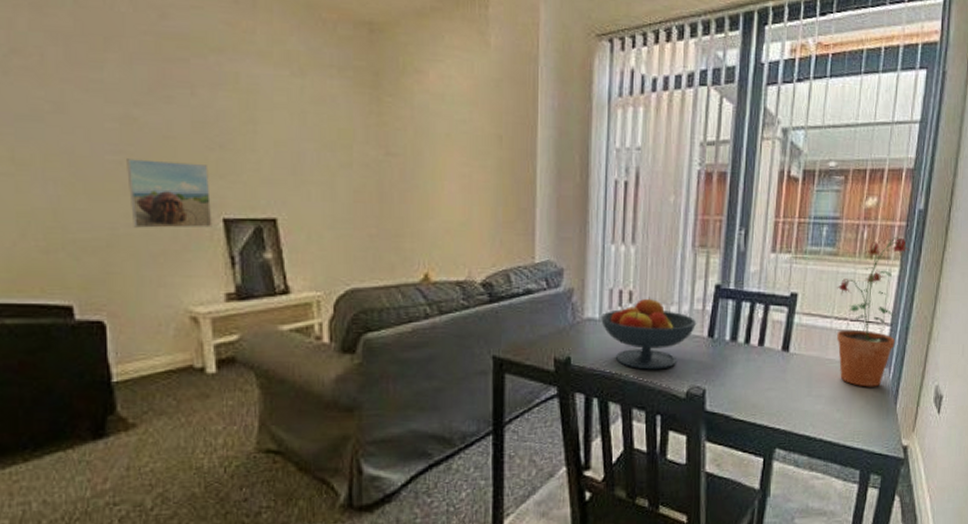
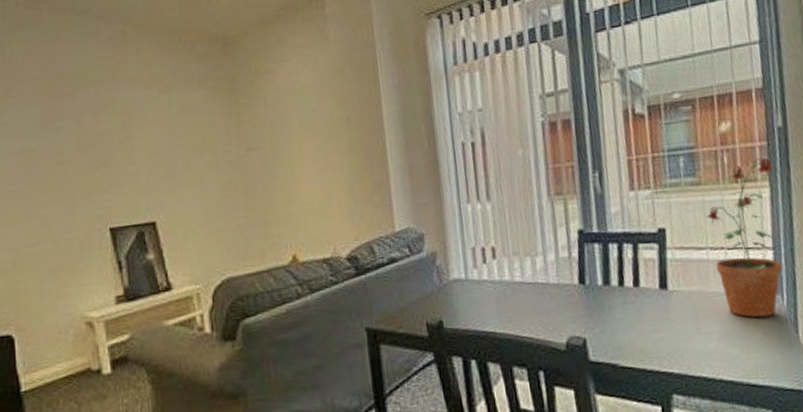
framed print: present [127,159,212,228] -> none [27,182,101,246]
fruit bowl: present [600,297,697,370] -> none [466,250,566,325]

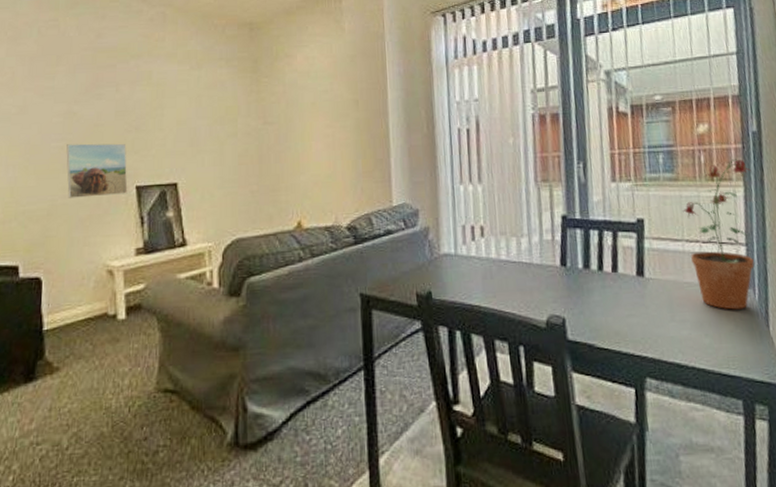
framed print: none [27,182,101,246] -> present [66,143,128,198]

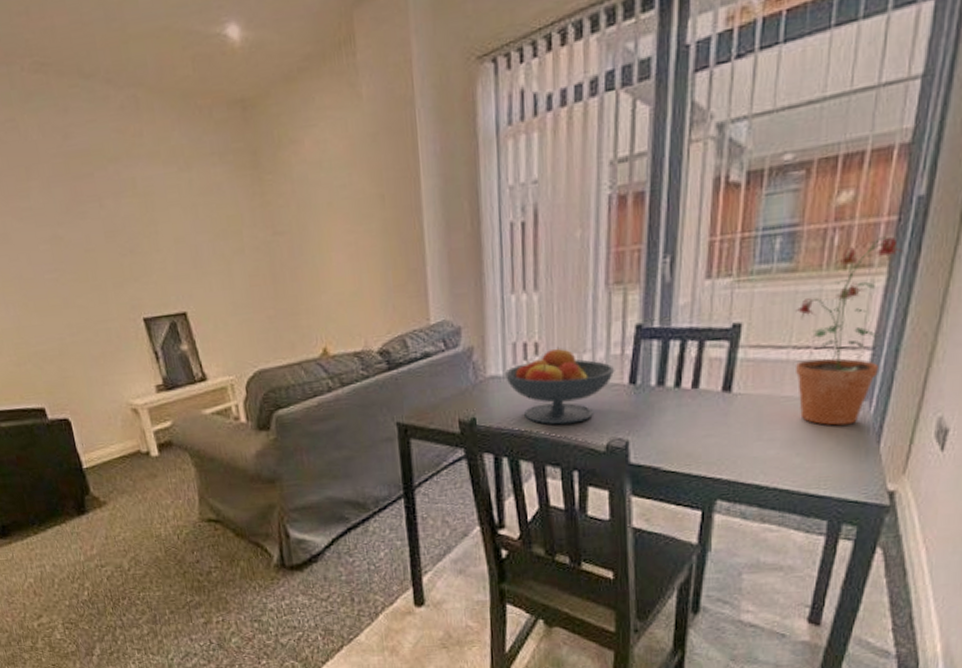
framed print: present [66,143,128,198] -> none [61,270,136,336]
fruit bowl: none [455,230,548,301] -> present [504,346,615,425]

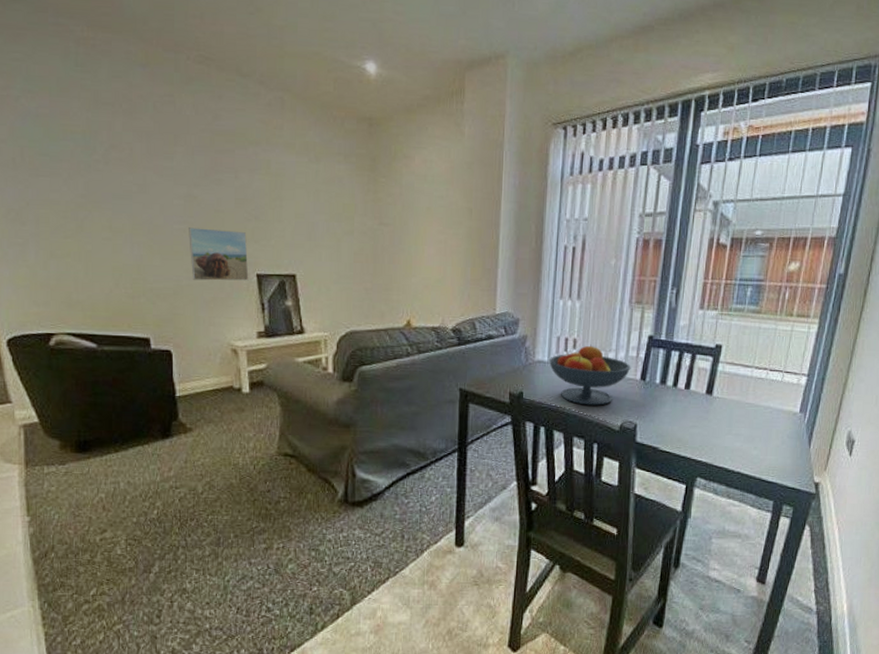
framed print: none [61,270,136,336] -> present [189,227,249,281]
potted plant: present [796,237,903,426] -> none [757,298,829,430]

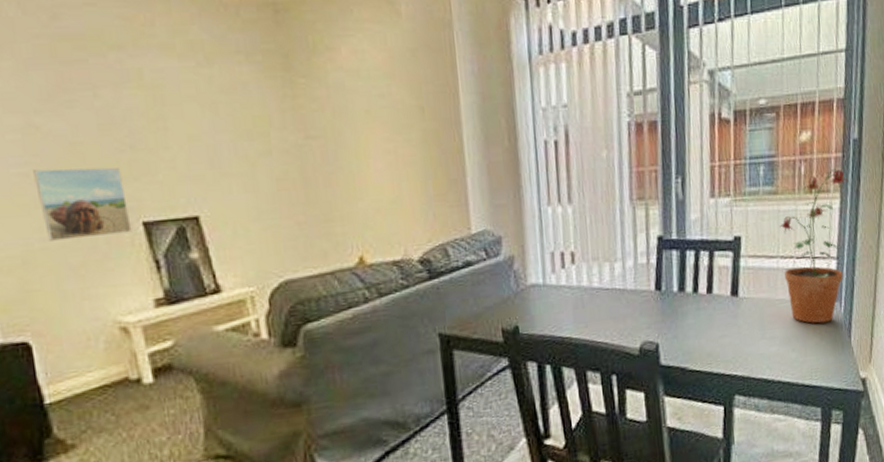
fruit bowl: present [548,344,631,406] -> none [544,256,643,331]
potted plant: none [757,298,829,430] -> present [780,169,849,324]

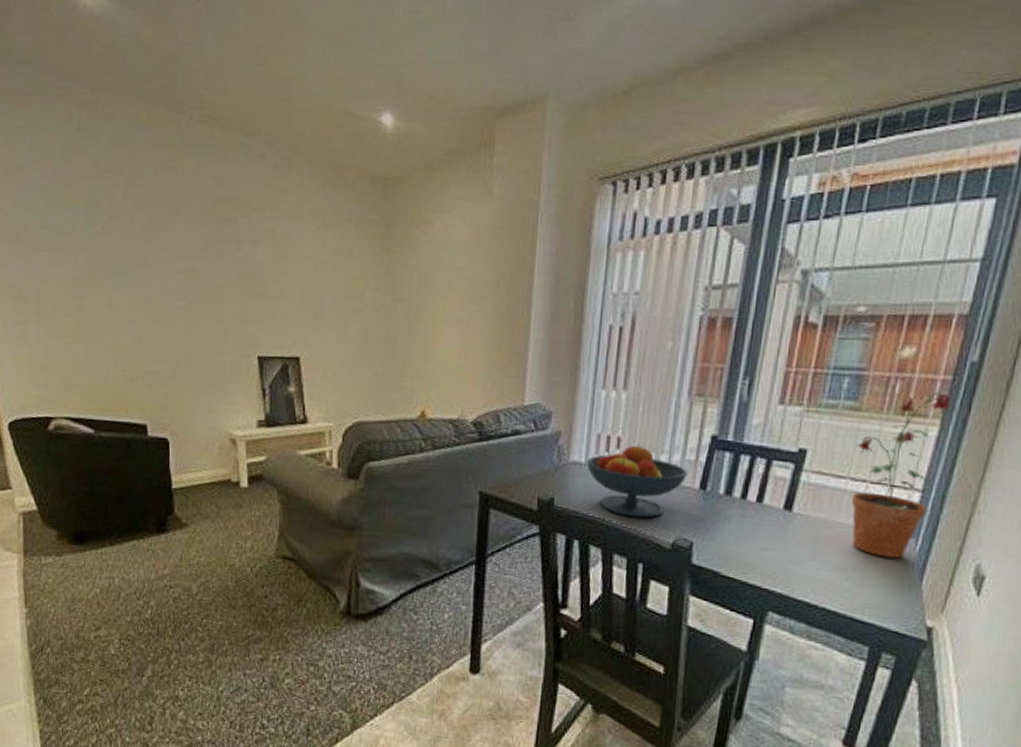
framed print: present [33,167,132,241] -> none [188,305,250,364]
fruit bowl: none [544,256,643,331] -> present [586,444,688,518]

